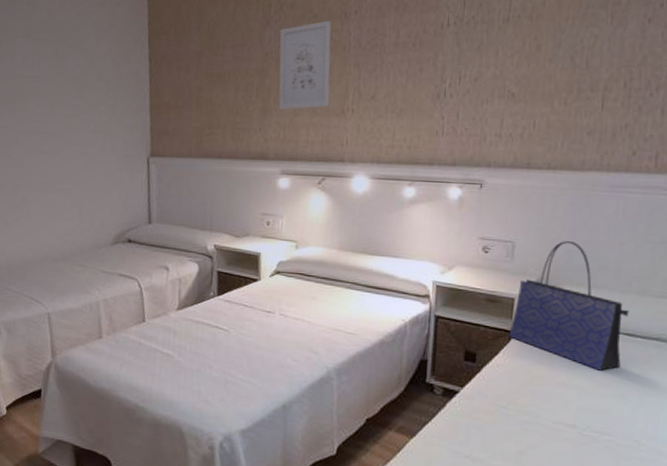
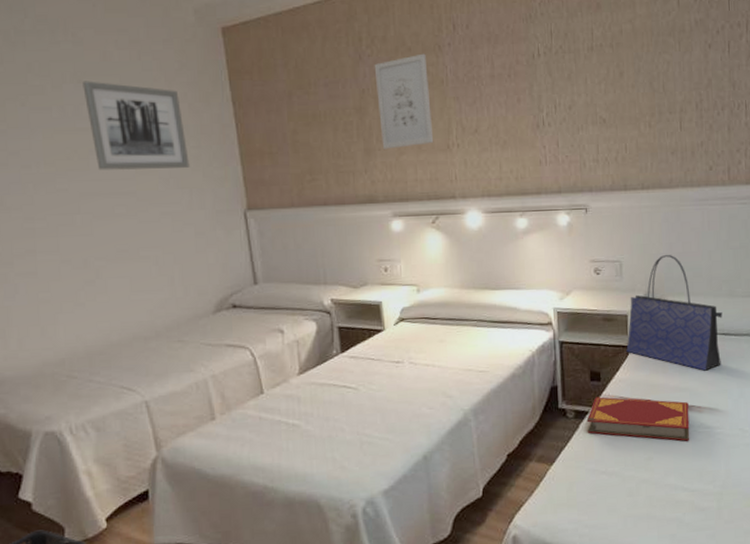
wall art: none [30,36,107,116] -> present [82,81,190,170]
hardback book: none [454,378,575,442] -> present [586,397,690,441]

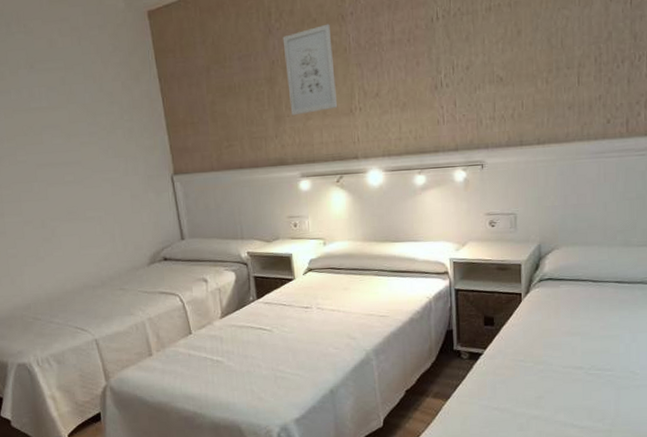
wall art: present [82,81,190,170] -> none [34,66,125,144]
hardback book: present [586,397,690,441] -> none [480,340,581,382]
tote bag: present [626,254,723,371] -> none [519,206,616,317]

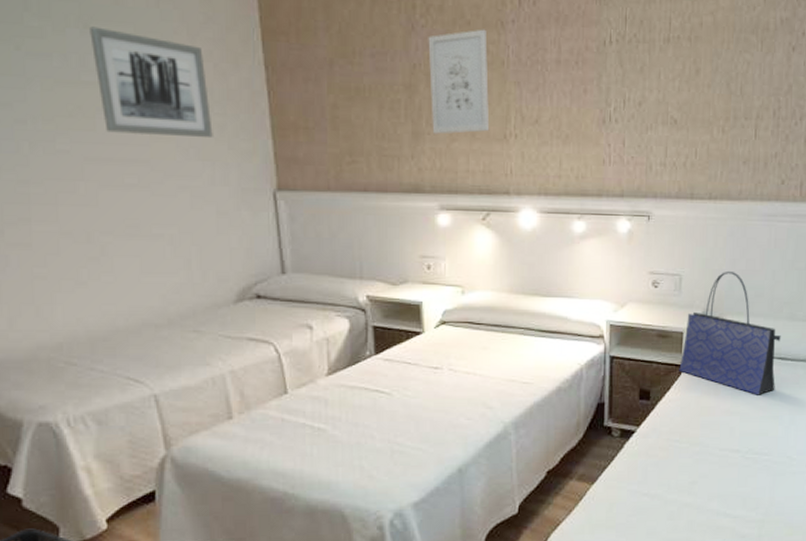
wall art: none [34,66,125,144] -> present [89,26,213,139]
tote bag: none [519,206,616,317] -> present [679,270,781,395]

